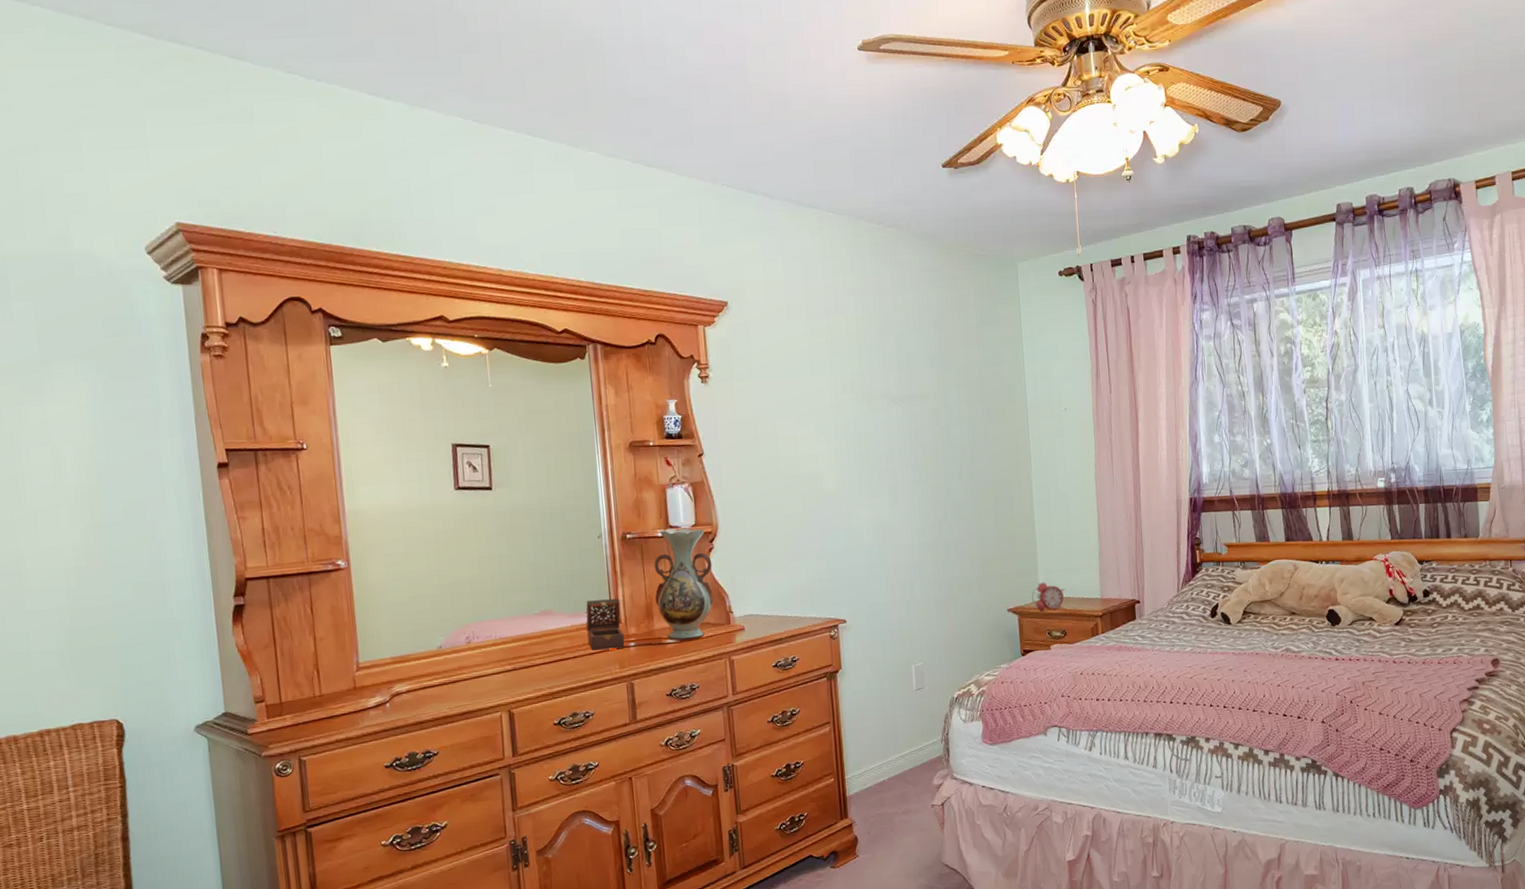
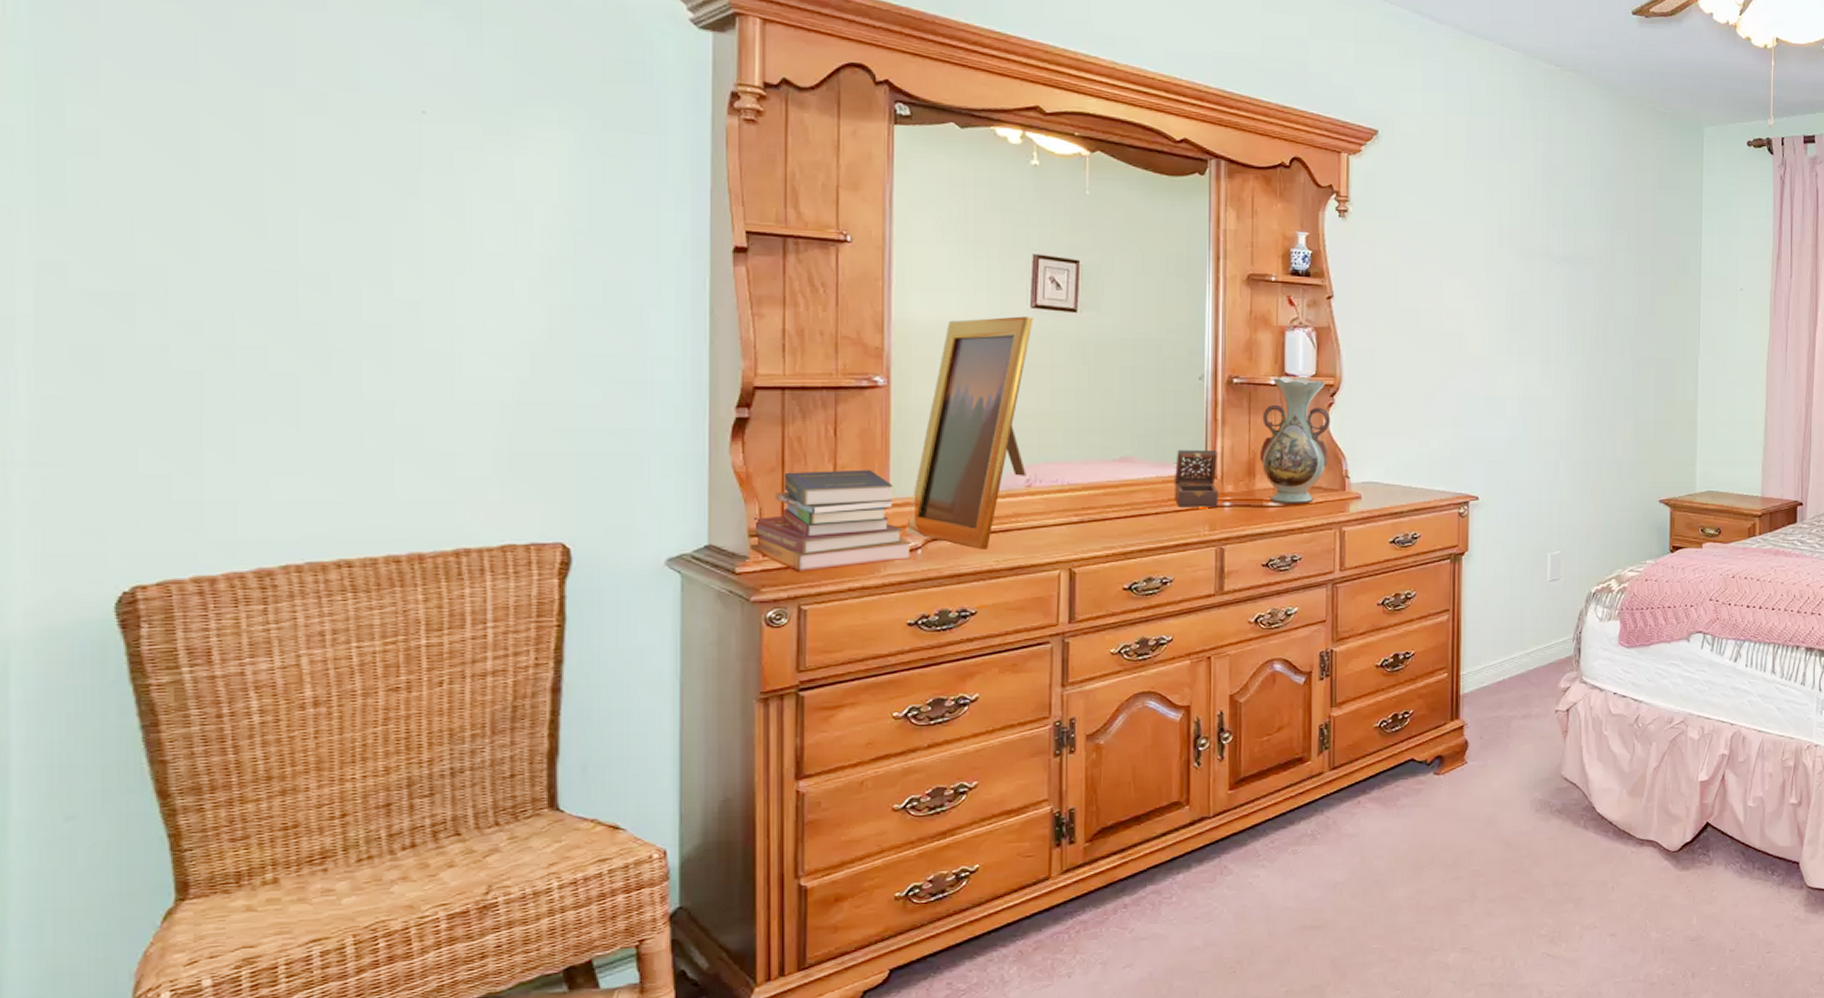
books: none [257,639,382,730] -> present [751,469,911,573]
picture frame: none [375,498,466,700] -> present [906,316,1033,551]
alarm clock: present [1031,582,1065,611] -> none [1686,474,1724,505]

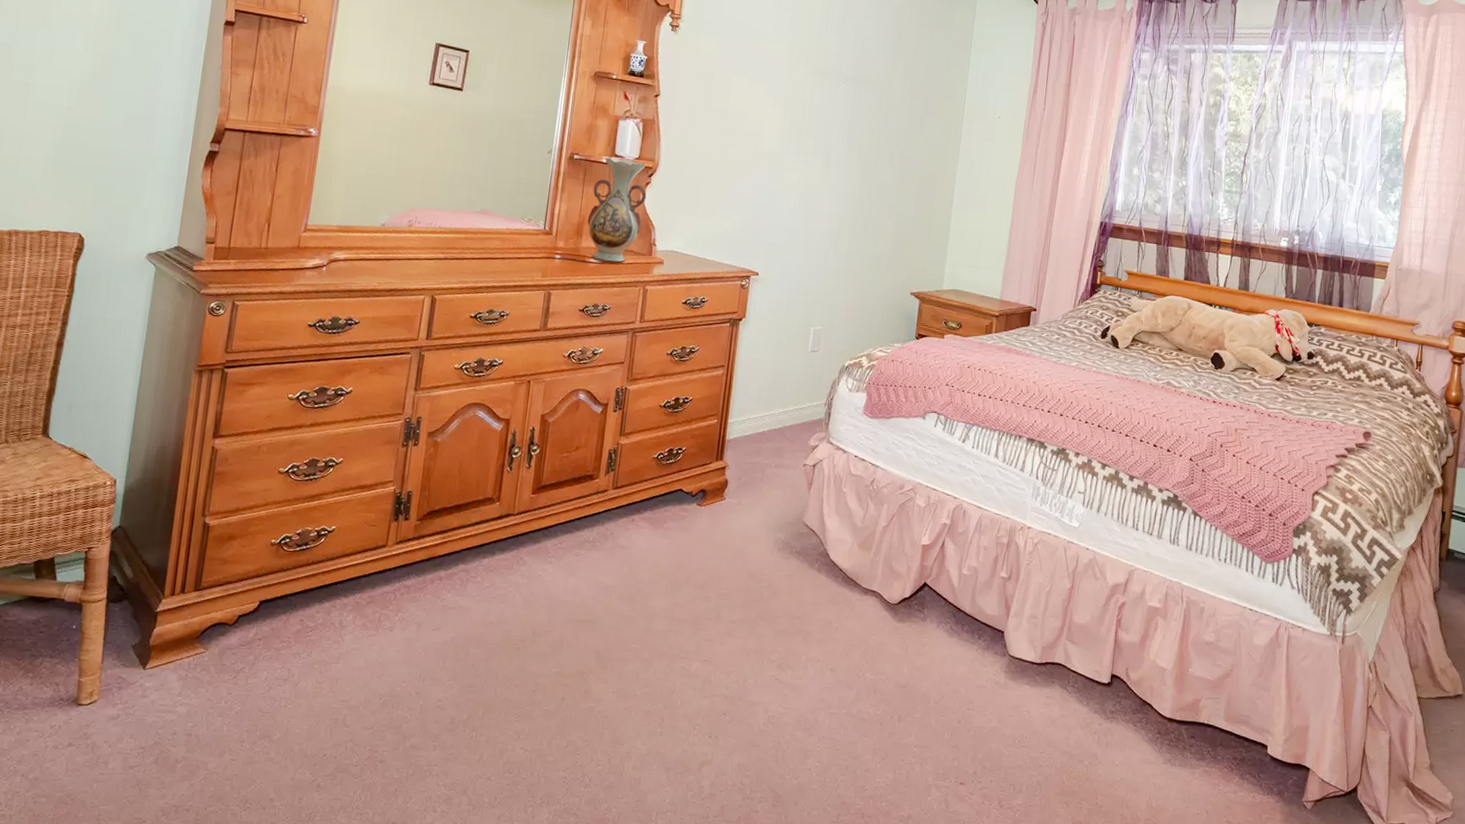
books: present [751,469,911,573] -> none [206,196,319,276]
picture frame: present [906,316,1033,551] -> none [317,89,430,274]
jewelry box: present [1175,450,1219,507] -> none [518,209,555,259]

